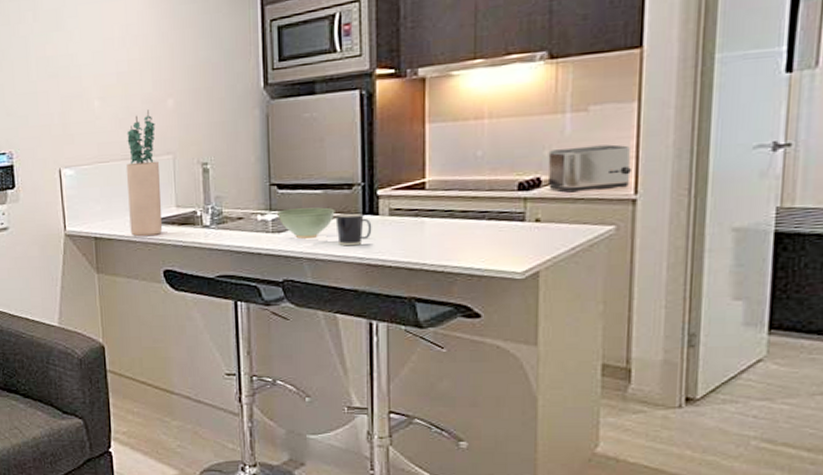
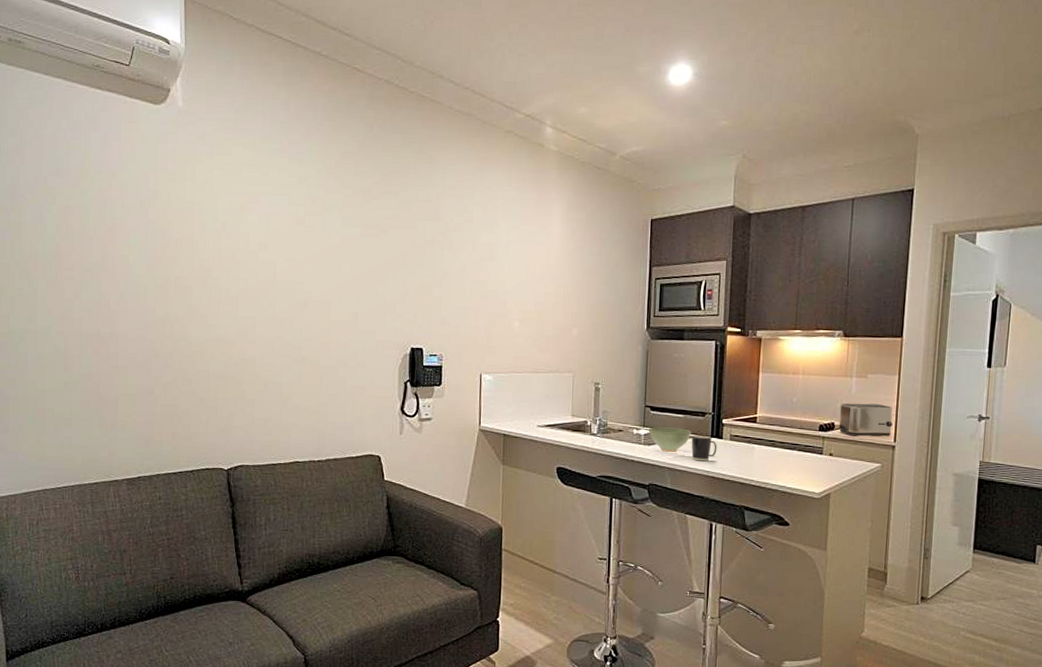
vase: present [125,110,163,237] -> none [533,335,562,438]

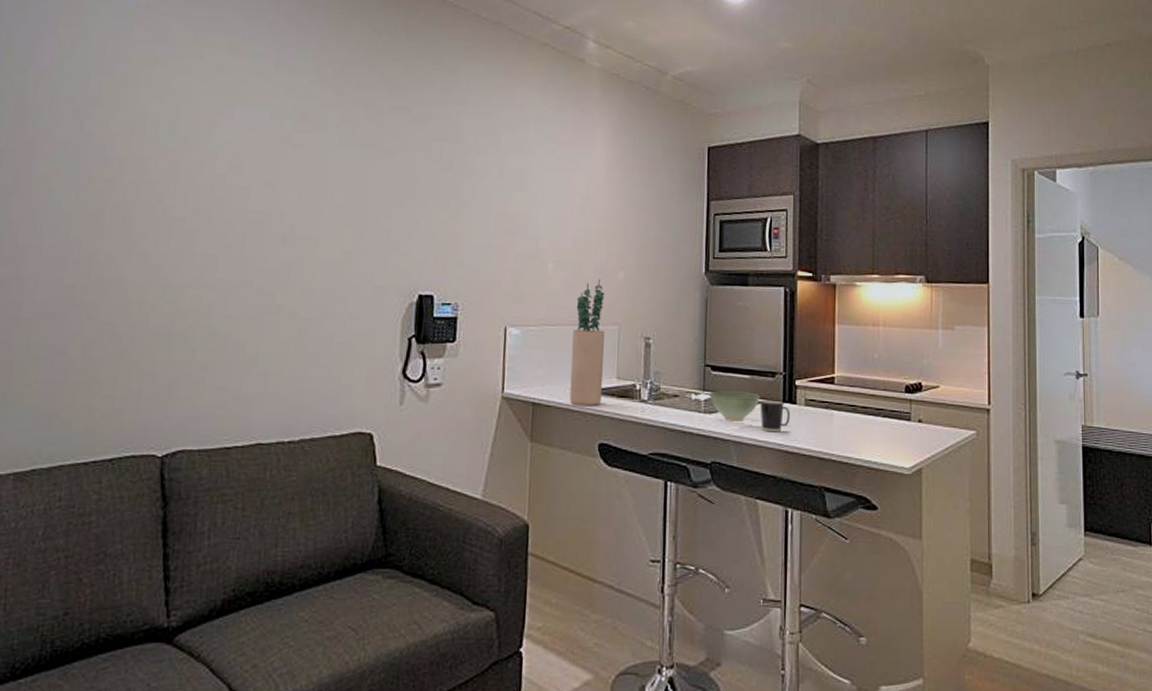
vase: none [533,335,562,438] -> present [569,279,605,407]
toaster: present [839,403,893,437] -> none [926,359,985,399]

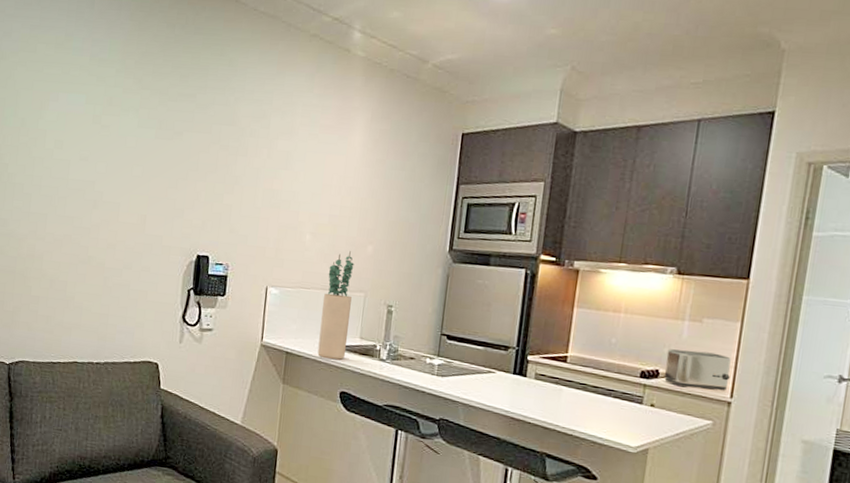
bowl: present [710,391,760,423] -> none [443,357,492,388]
mug: present [760,399,791,432] -> none [489,370,520,400]
toaster: none [926,359,985,399] -> present [664,349,731,391]

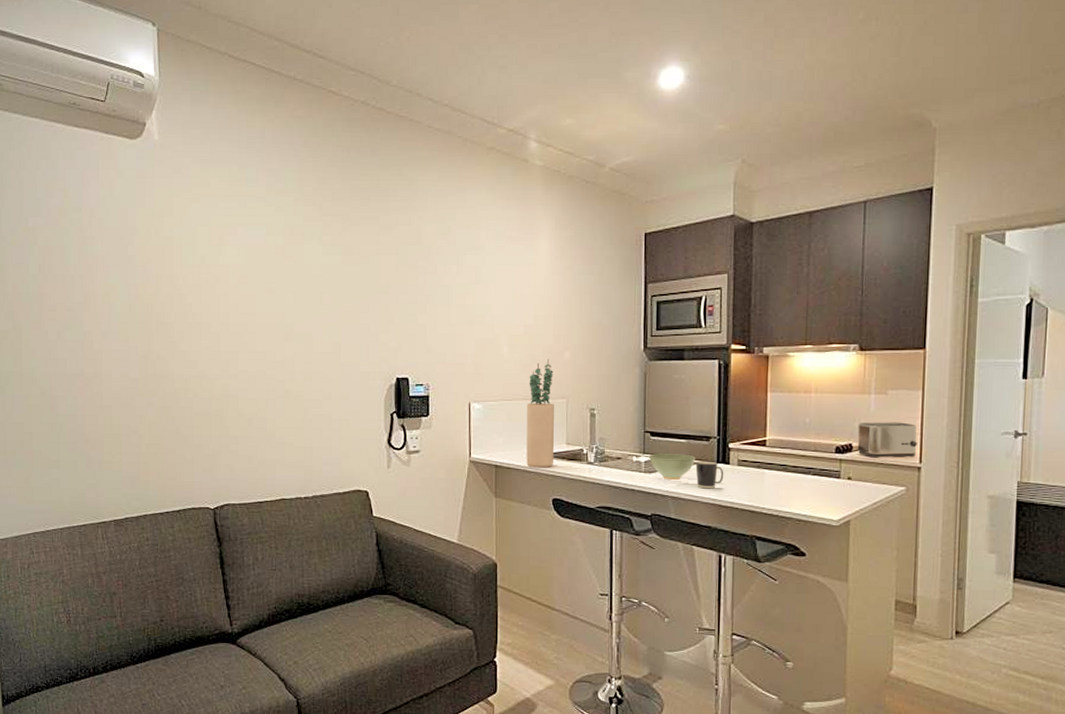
bowl: none [443,357,492,388] -> present [649,453,696,481]
mug: none [489,370,520,400] -> present [695,461,724,489]

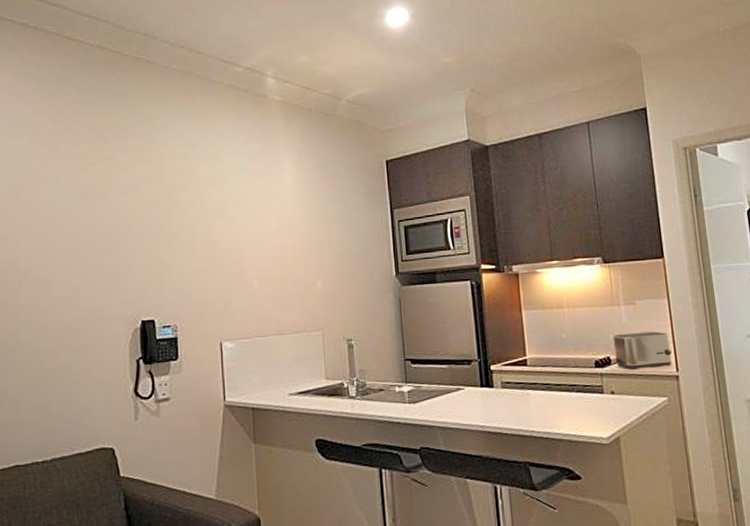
vase: present [526,359,555,468] -> none [281,291,314,408]
bowl: present [649,453,696,481] -> none [412,380,459,410]
mug: present [695,461,724,489] -> none [459,385,490,416]

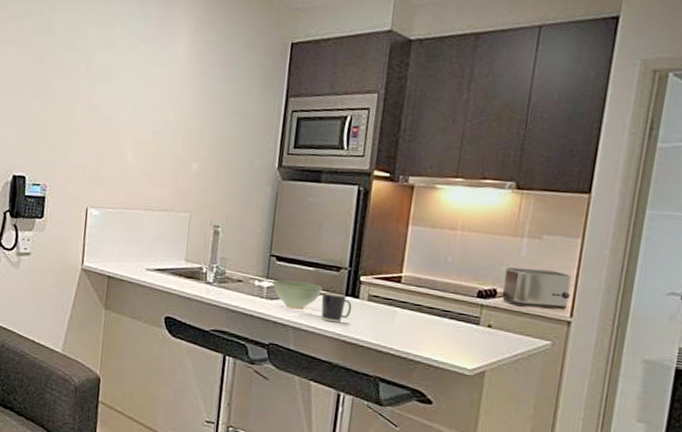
bowl: none [412,380,459,410] -> present [272,279,323,311]
mug: none [459,385,490,416] -> present [321,291,352,323]

